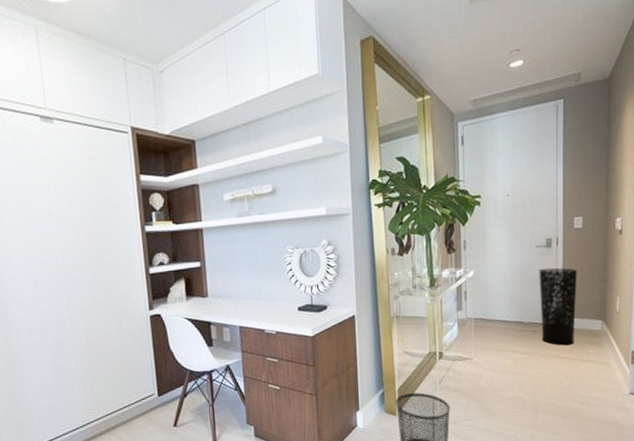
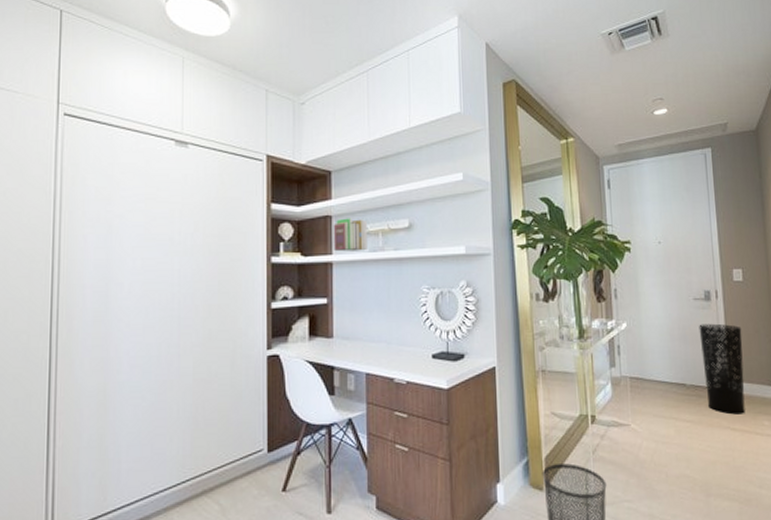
books: none [201,185,234,219] -> present [333,218,367,252]

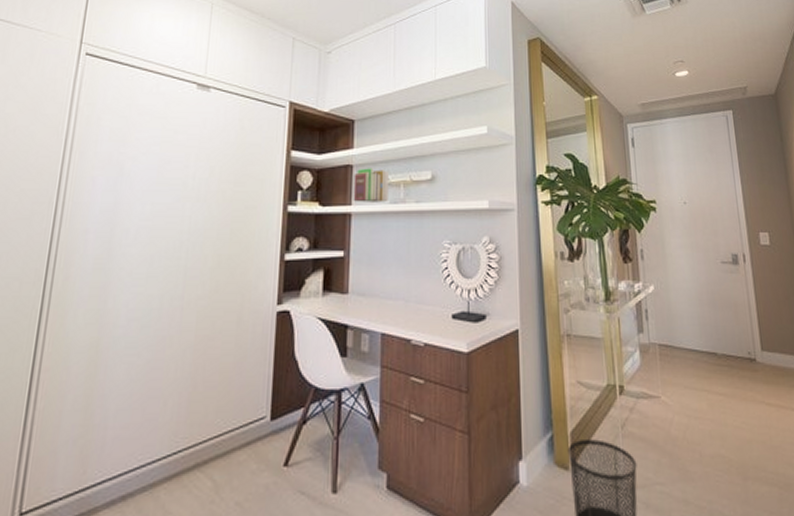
umbrella stand: present [699,323,745,415] -> none [728,288,780,388]

